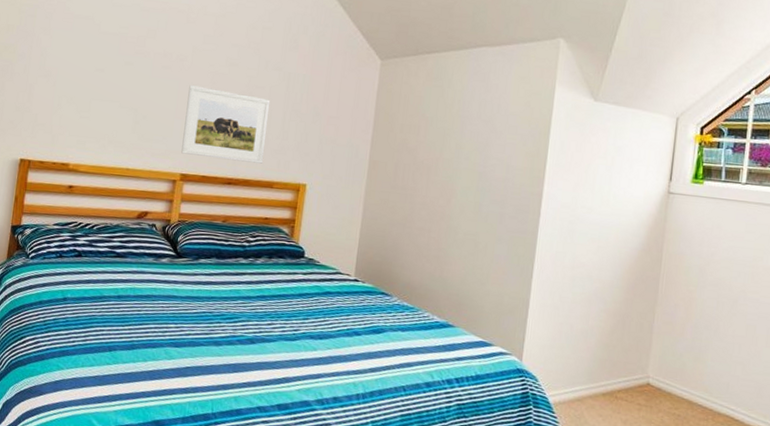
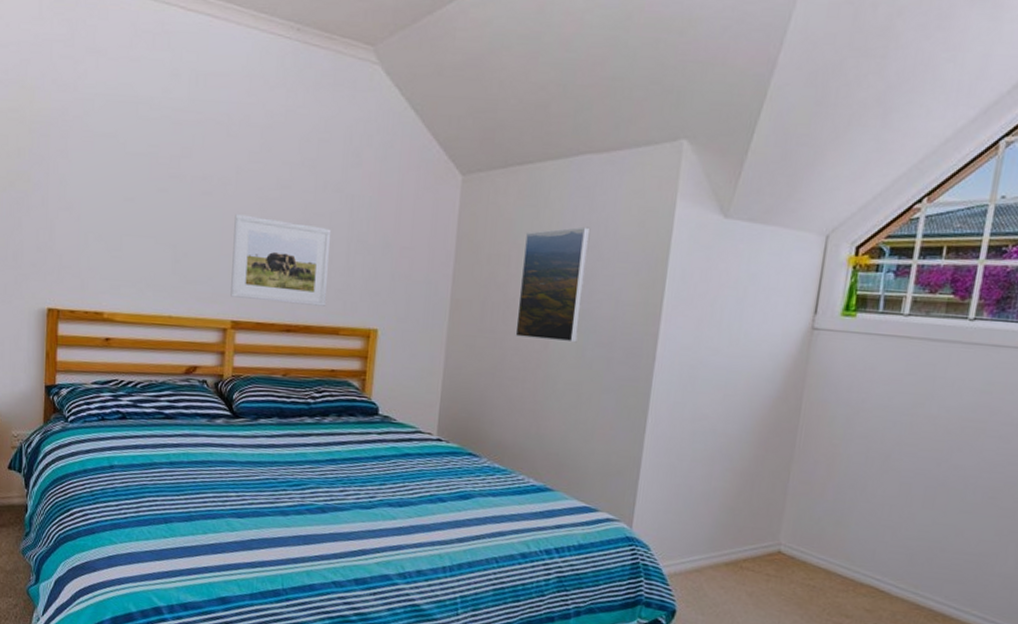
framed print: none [423,104,486,200] -> present [515,226,591,343]

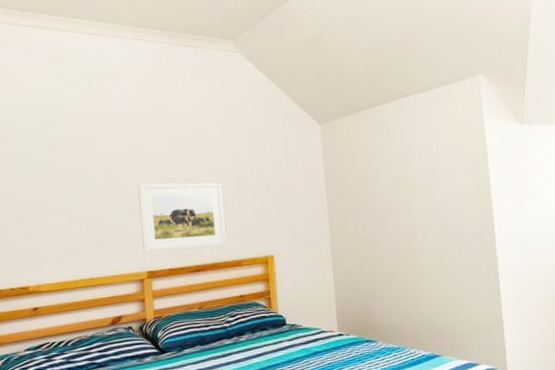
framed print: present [515,226,591,343] -> none [378,147,434,240]

